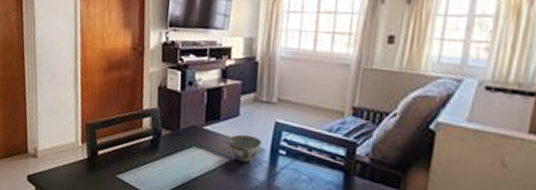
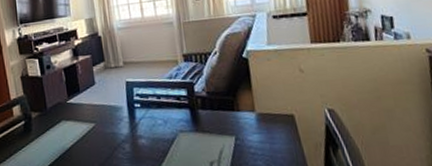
bowl: present [228,134,262,163] -> none [90,98,119,124]

